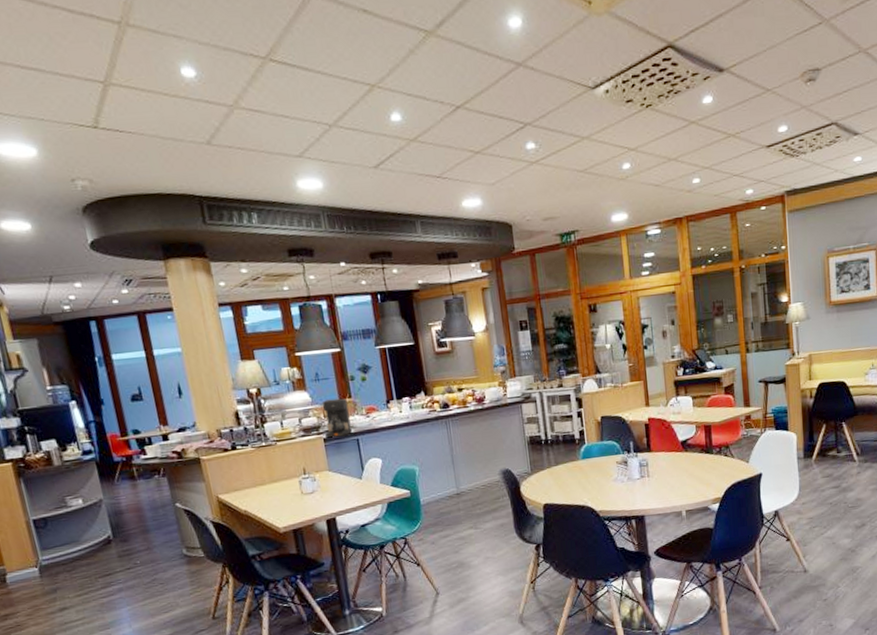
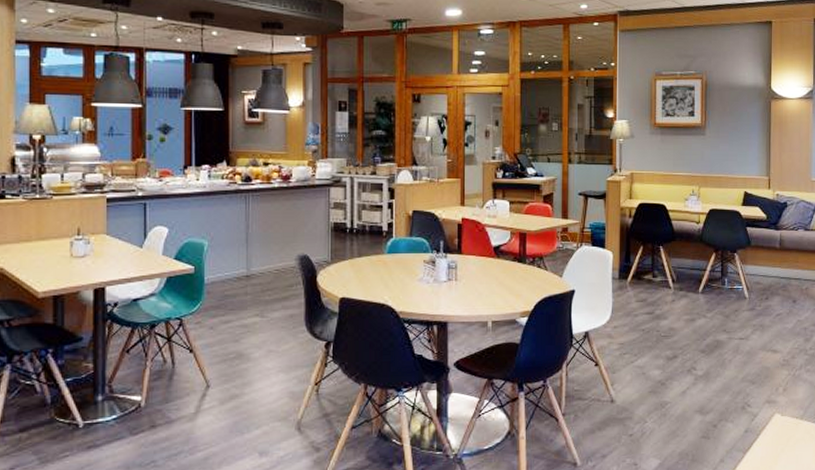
coffee maker: present [321,398,353,438] -> none [110,157,141,198]

